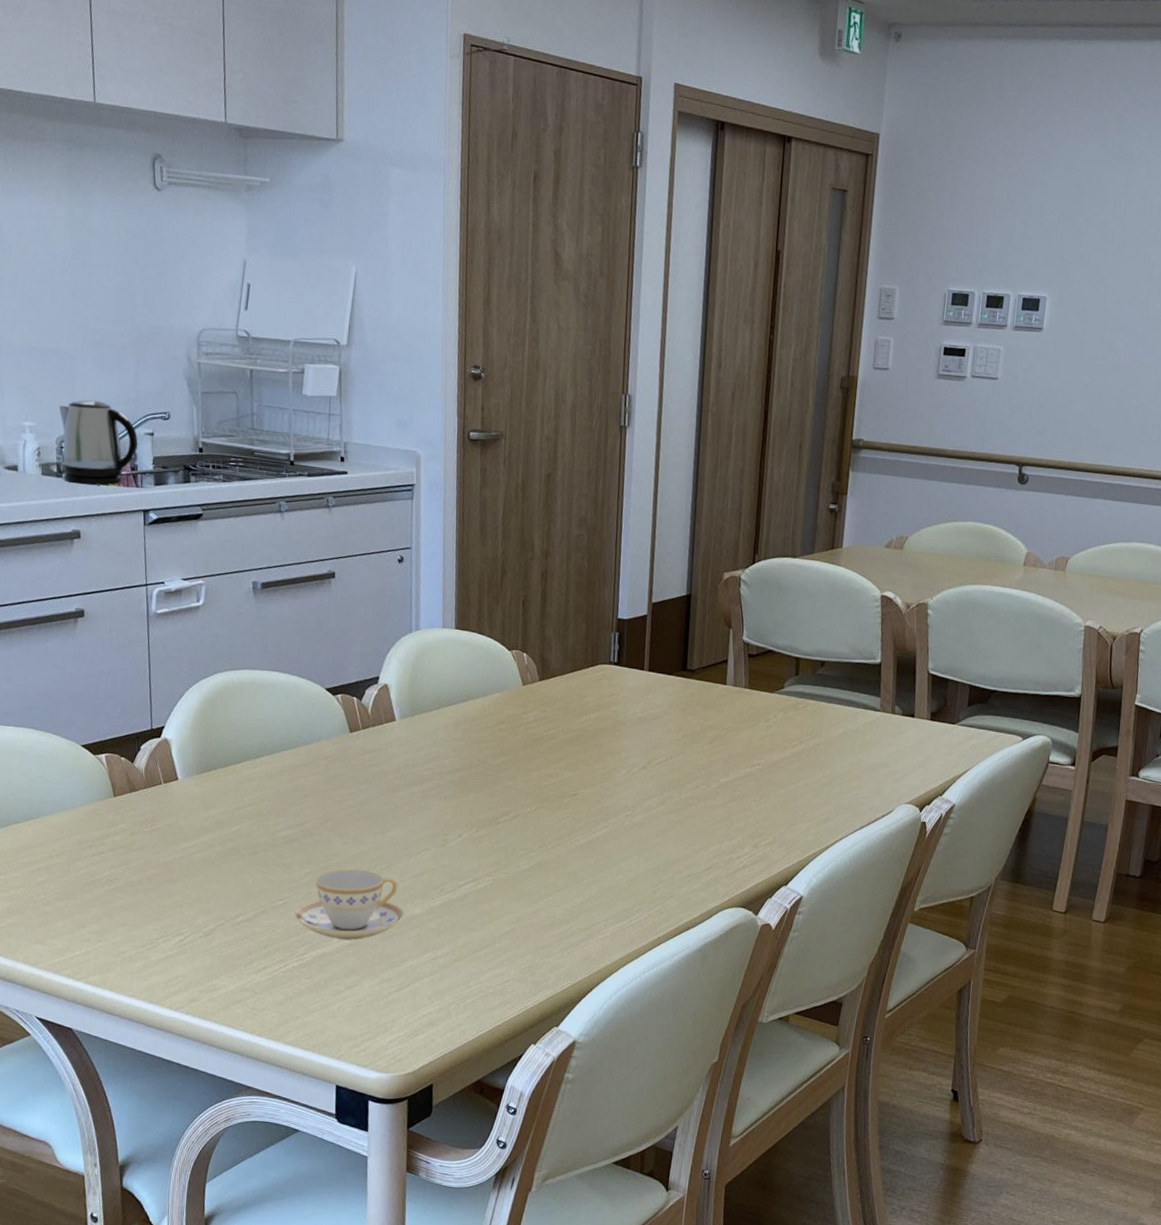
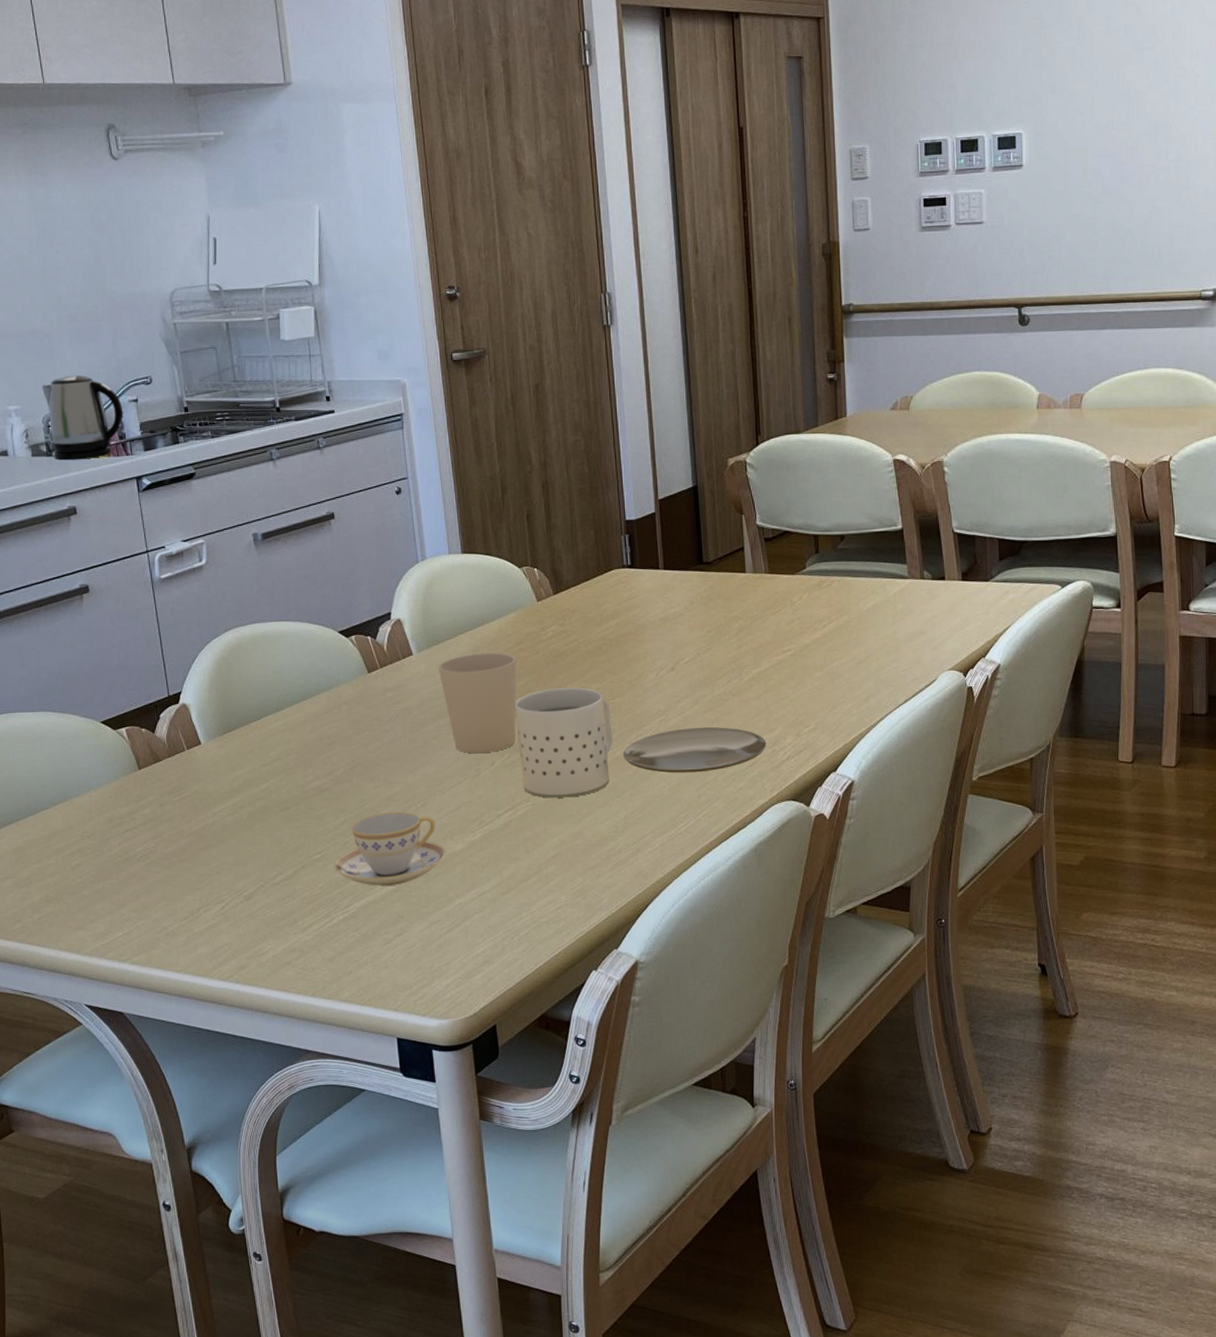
dixie cup: none [418,727,495,825] -> present [438,652,517,753]
mug: none [487,771,580,878] -> present [514,687,613,798]
plate: none [587,825,725,870] -> present [623,727,767,773]

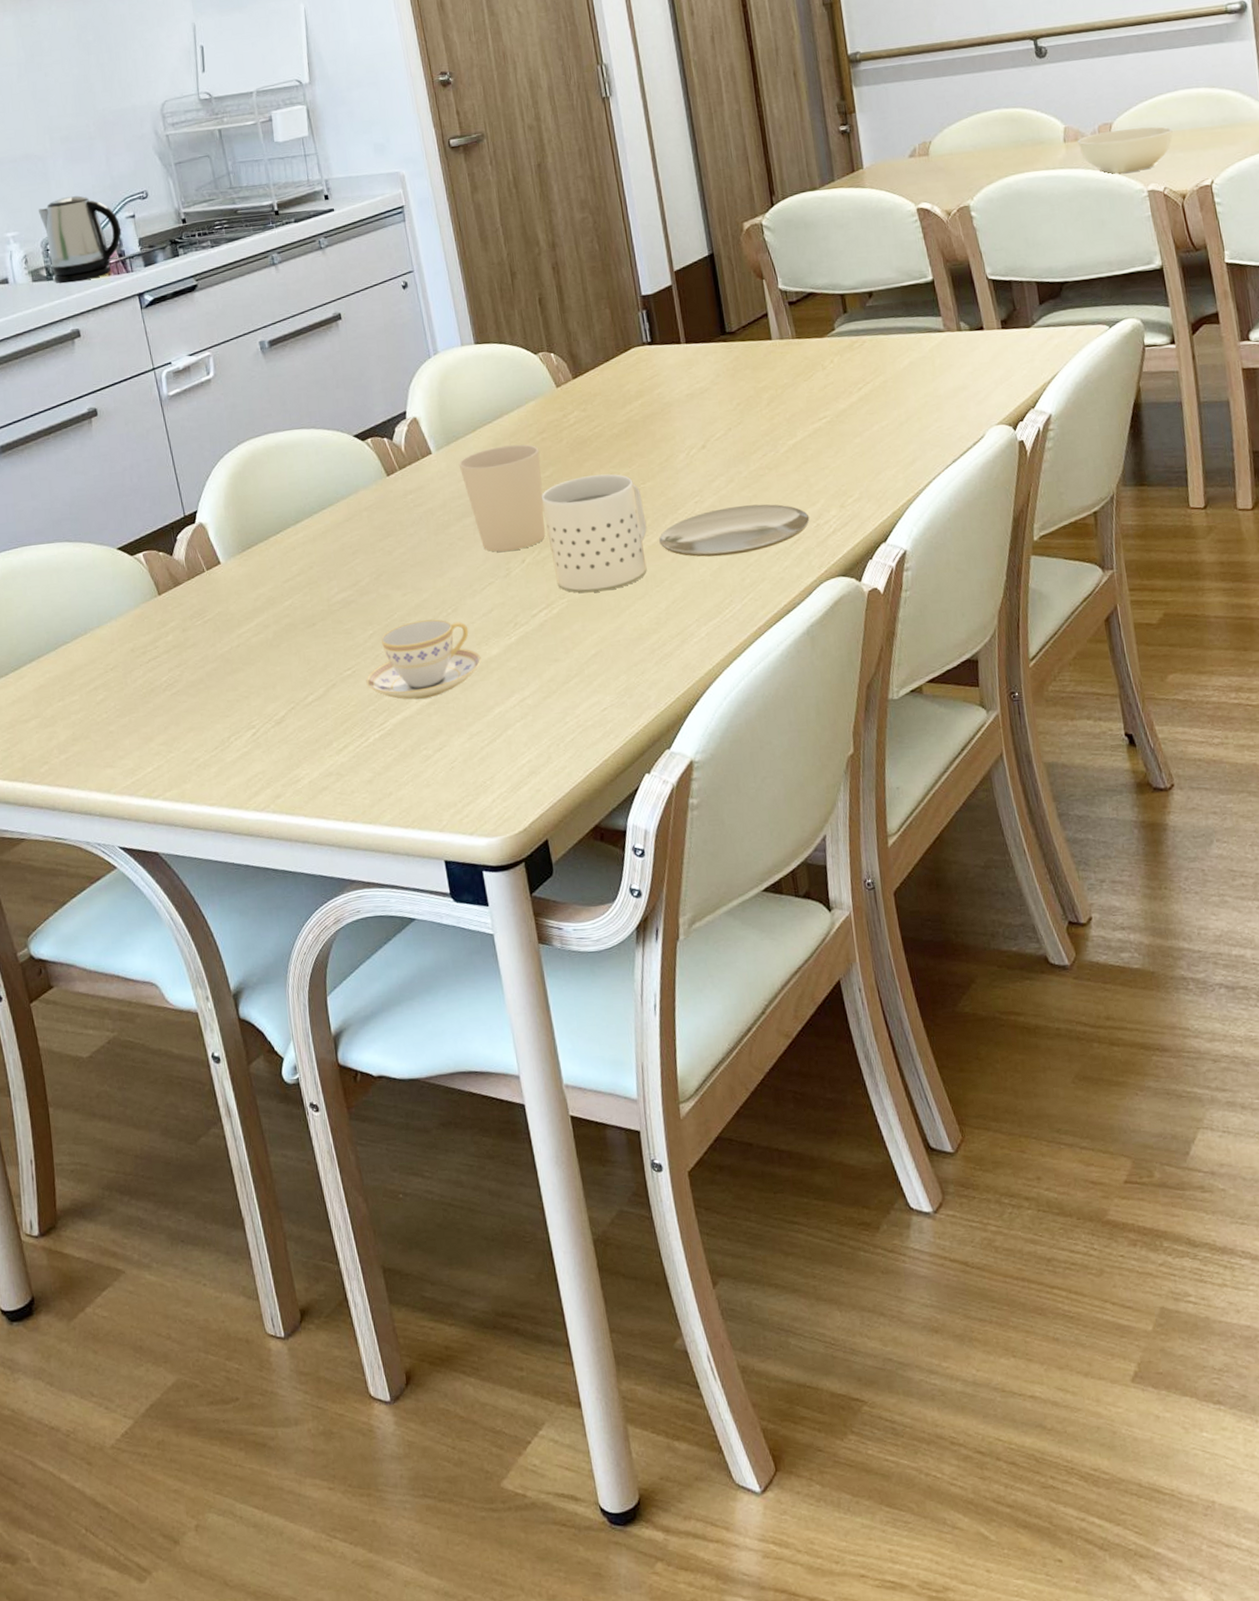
bowl: none [1049,401,1139,443] -> present [1077,126,1173,174]

